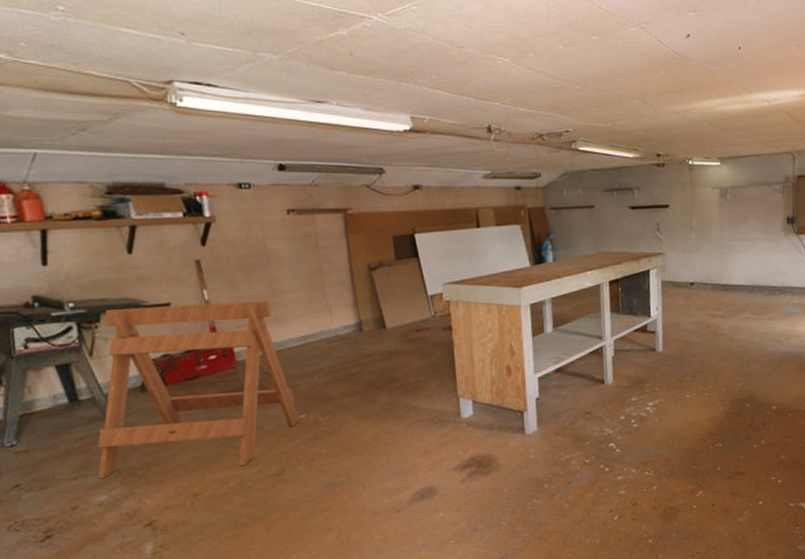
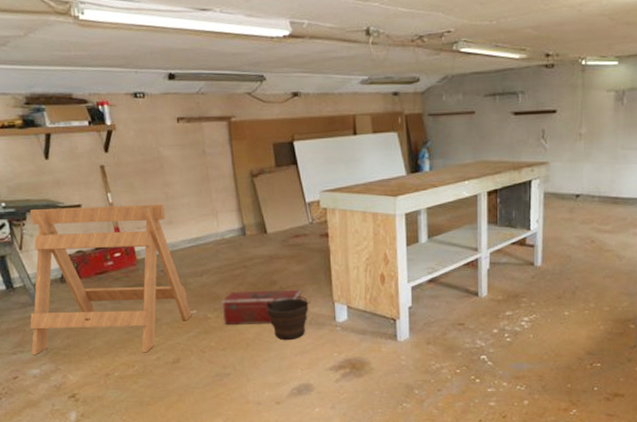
toolbox: none [334,387,425,429] -> present [221,290,302,326]
bucket: none [384,392,434,441] -> present [265,295,311,340]

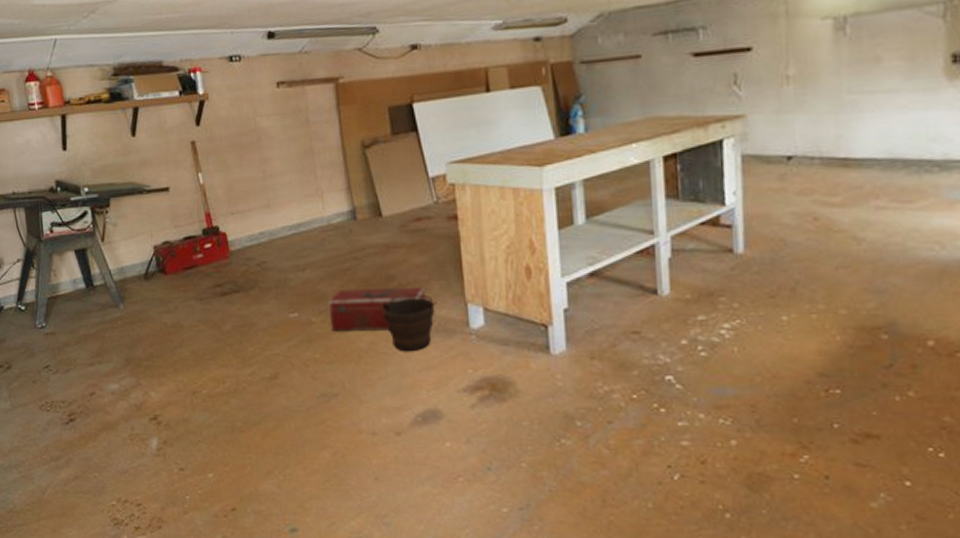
sawhorse: present [30,203,192,355] -> none [110,183,293,367]

